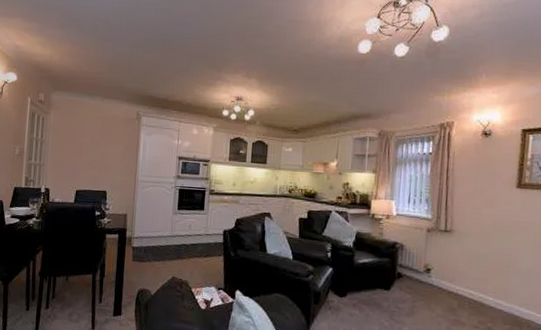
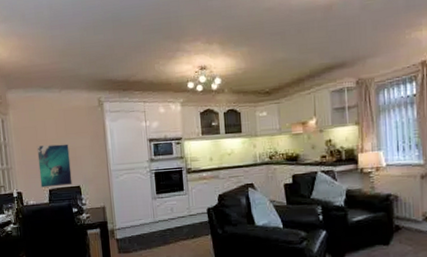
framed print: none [69,147,102,189] -> present [36,143,73,188]

